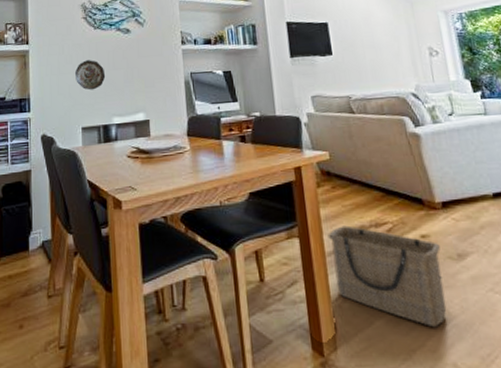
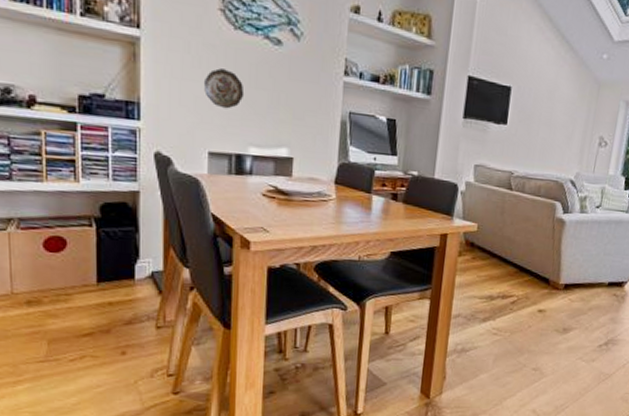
basket: present [327,225,447,328] -> none [454,294,552,383]

